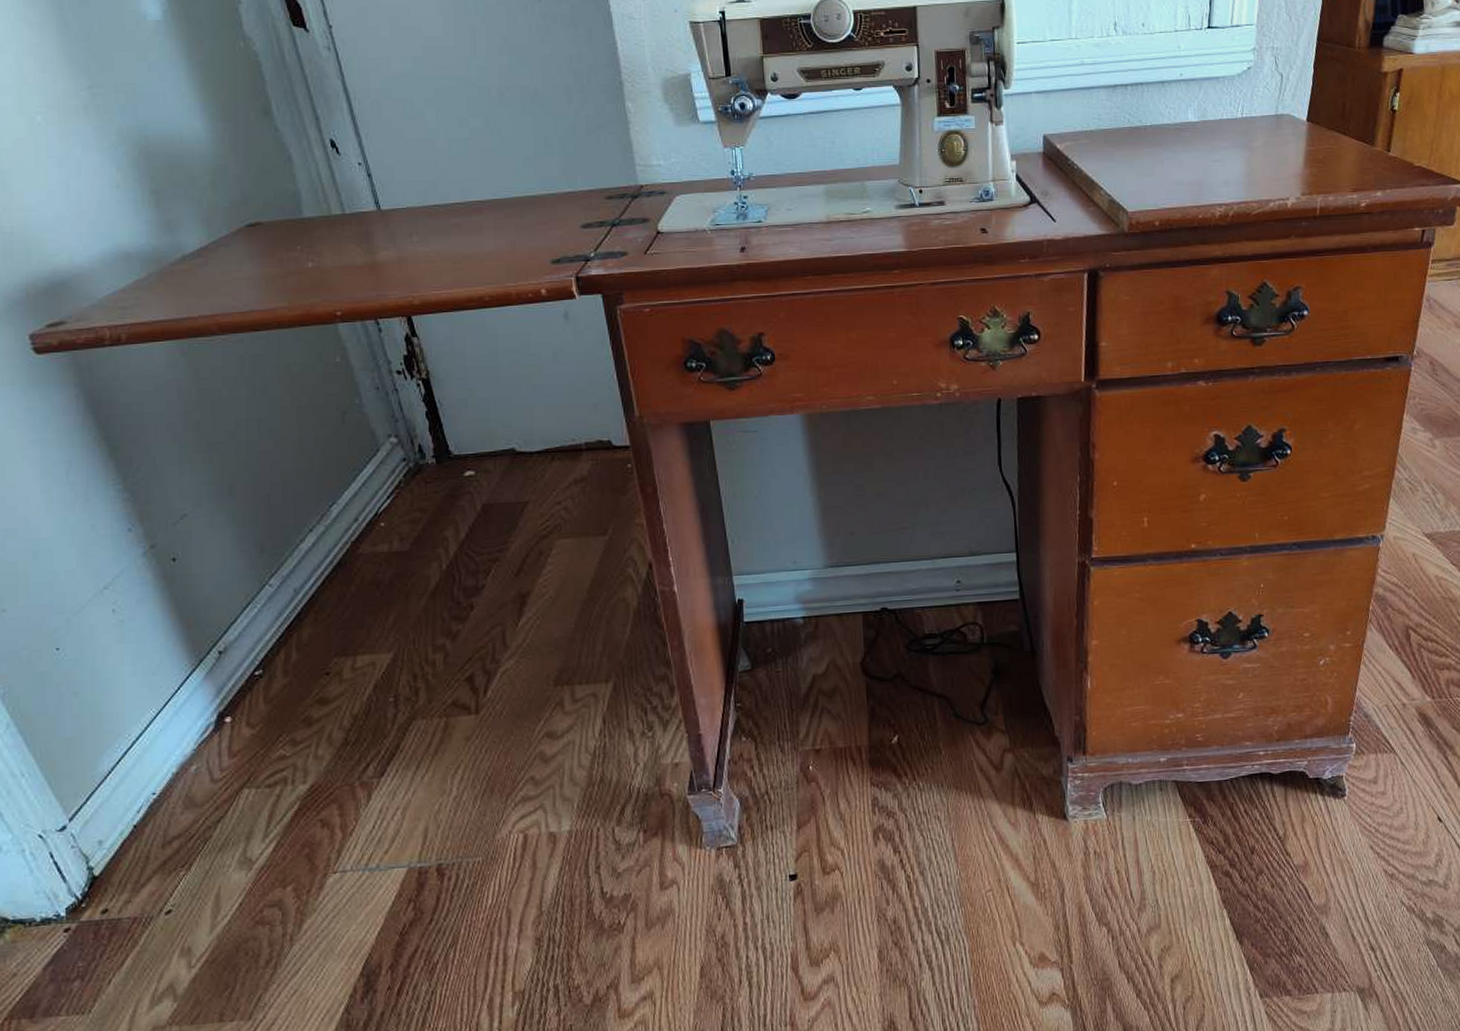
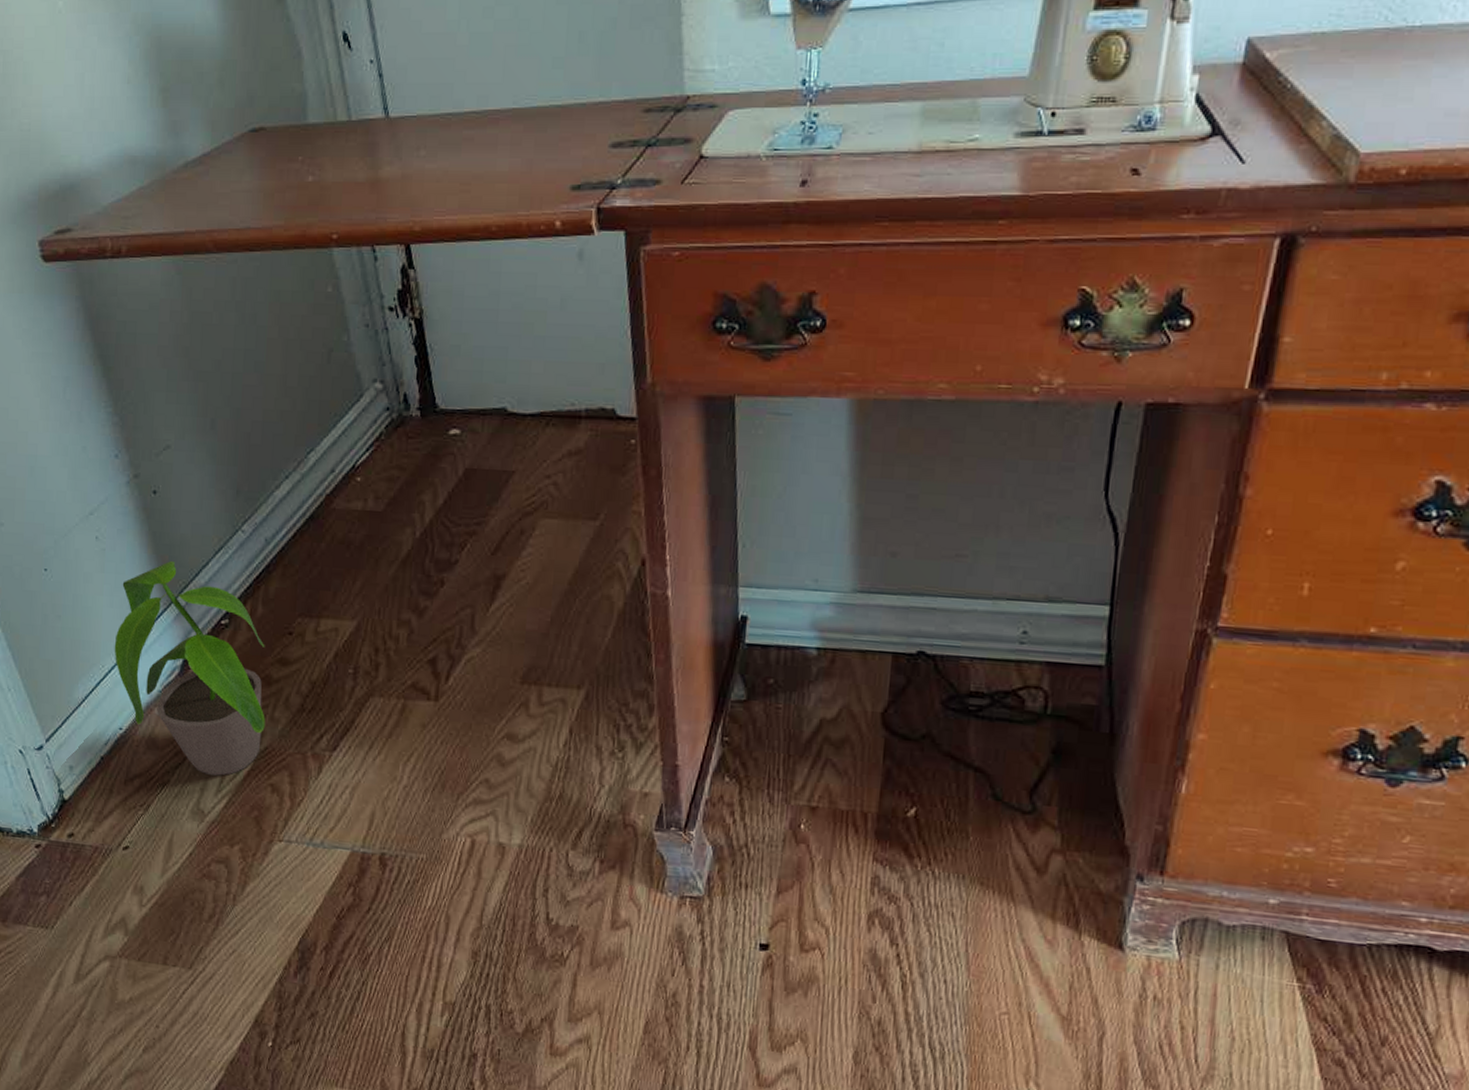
potted plant: none [140,623,309,823] -> present [114,561,265,776]

